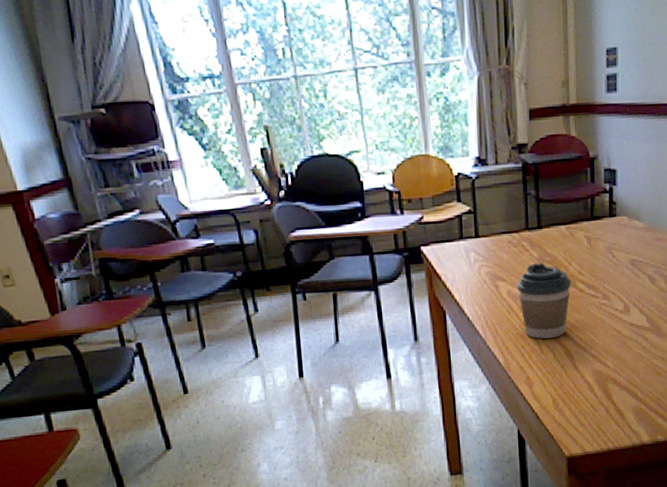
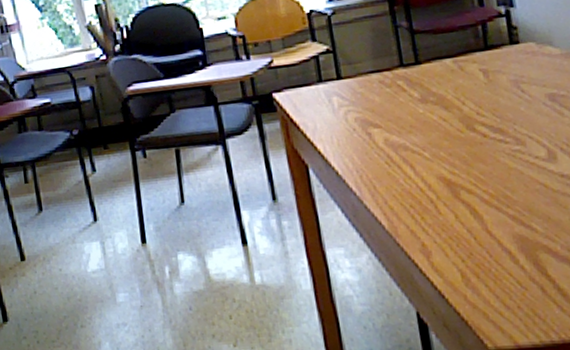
coffee cup: present [517,262,572,339] -> none [395,103,469,196]

